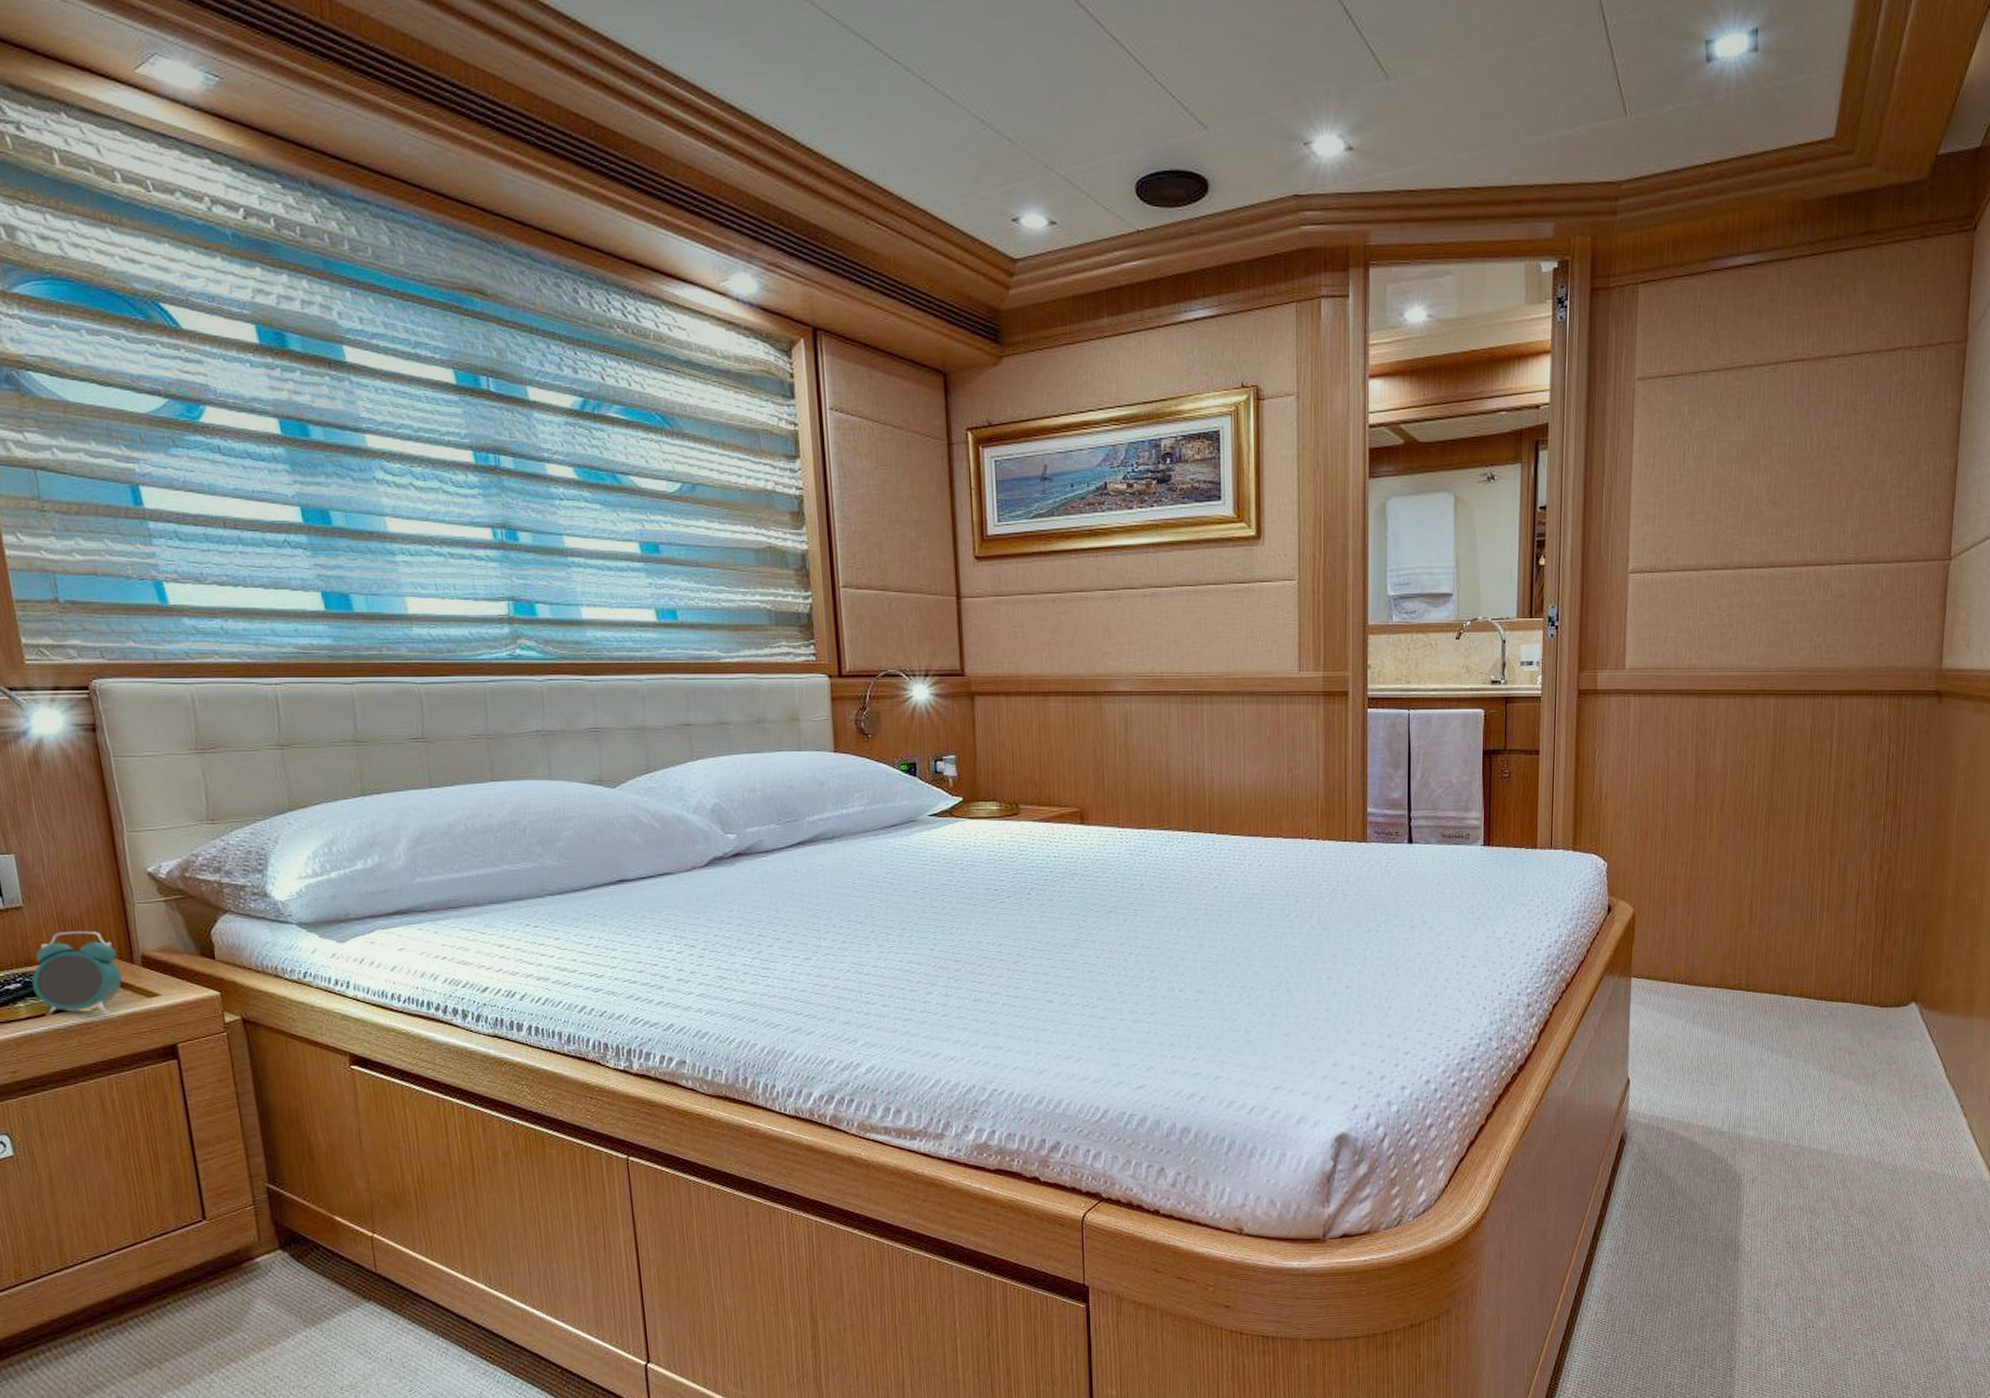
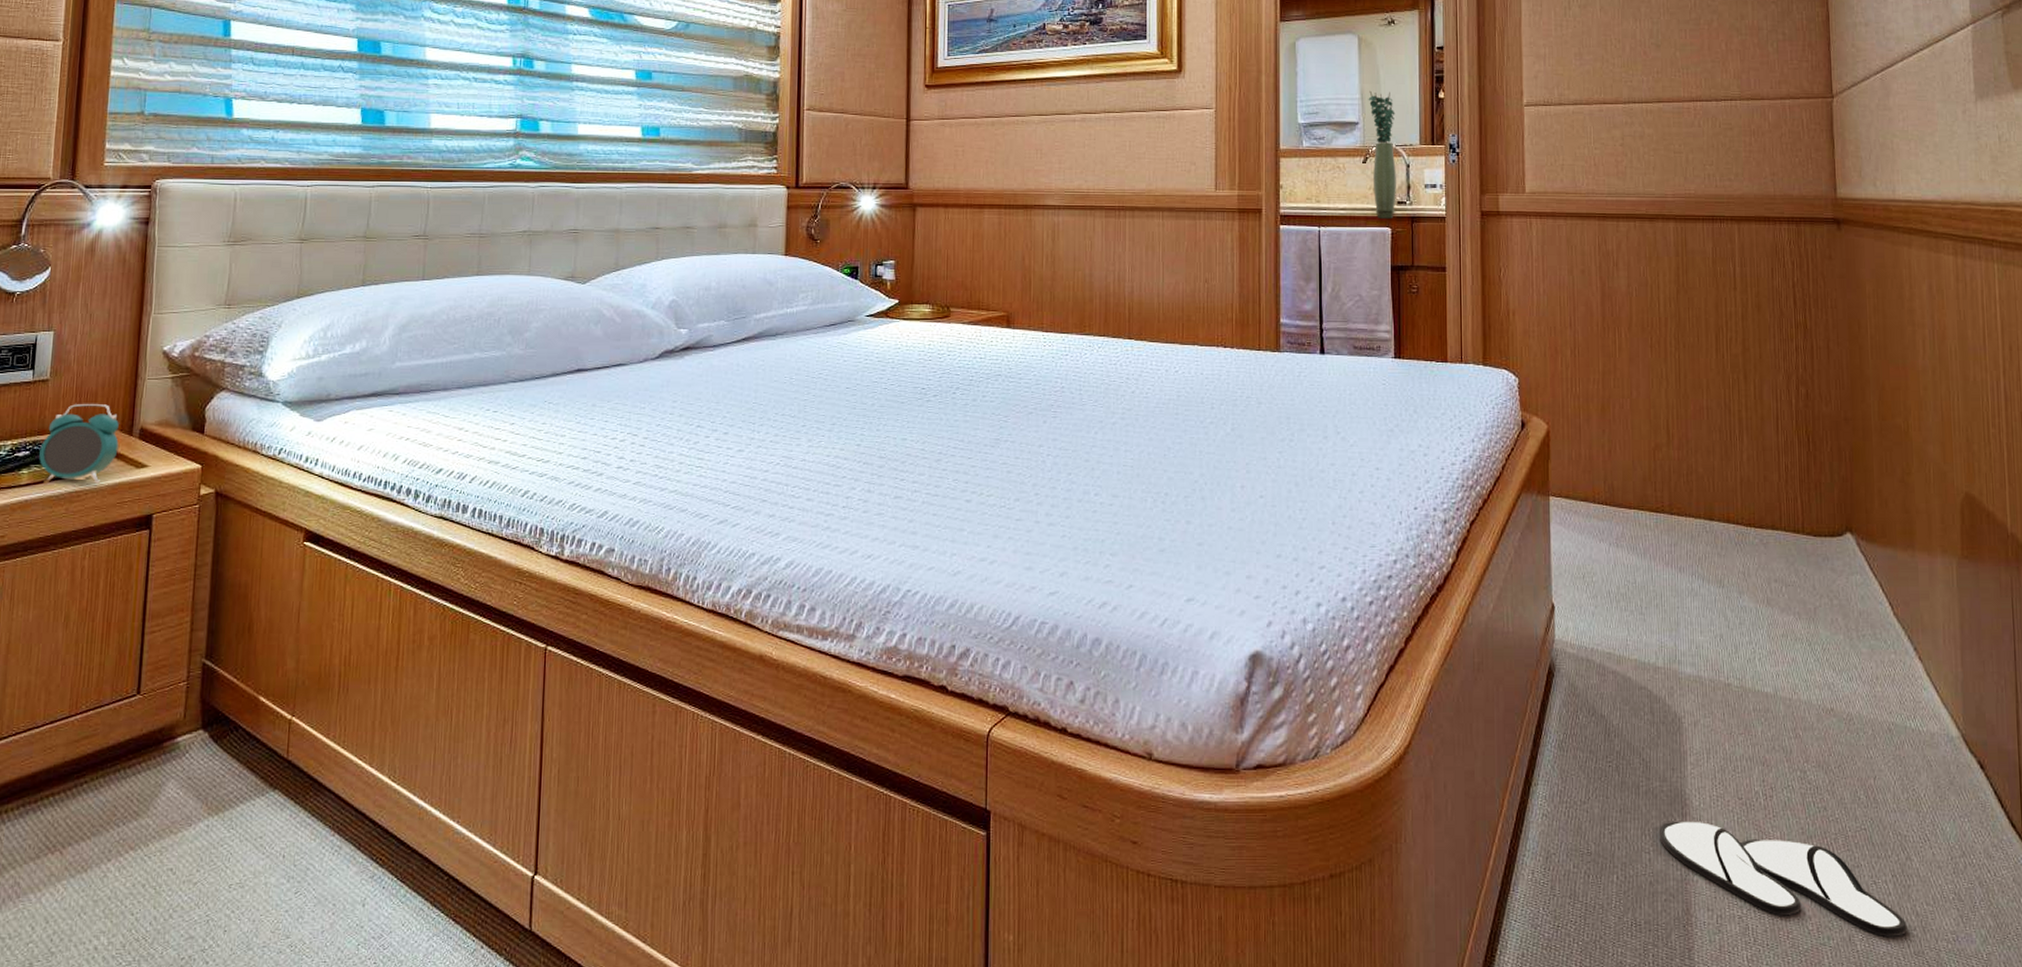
vase: none [1463,557,1492,701] -> present [1368,90,1396,220]
slippers: none [1712,1264,1924,1350] -> present [1658,822,1907,936]

